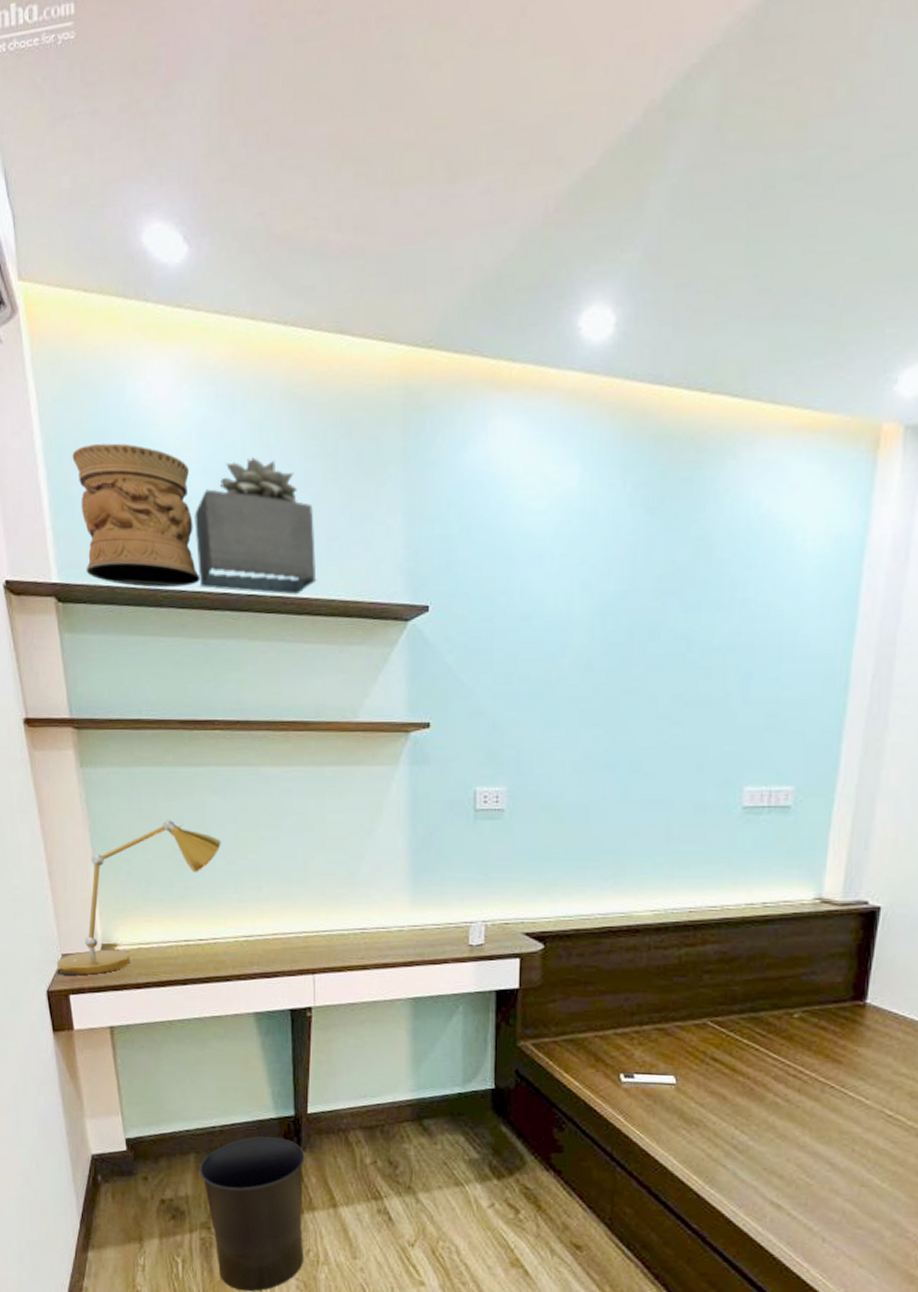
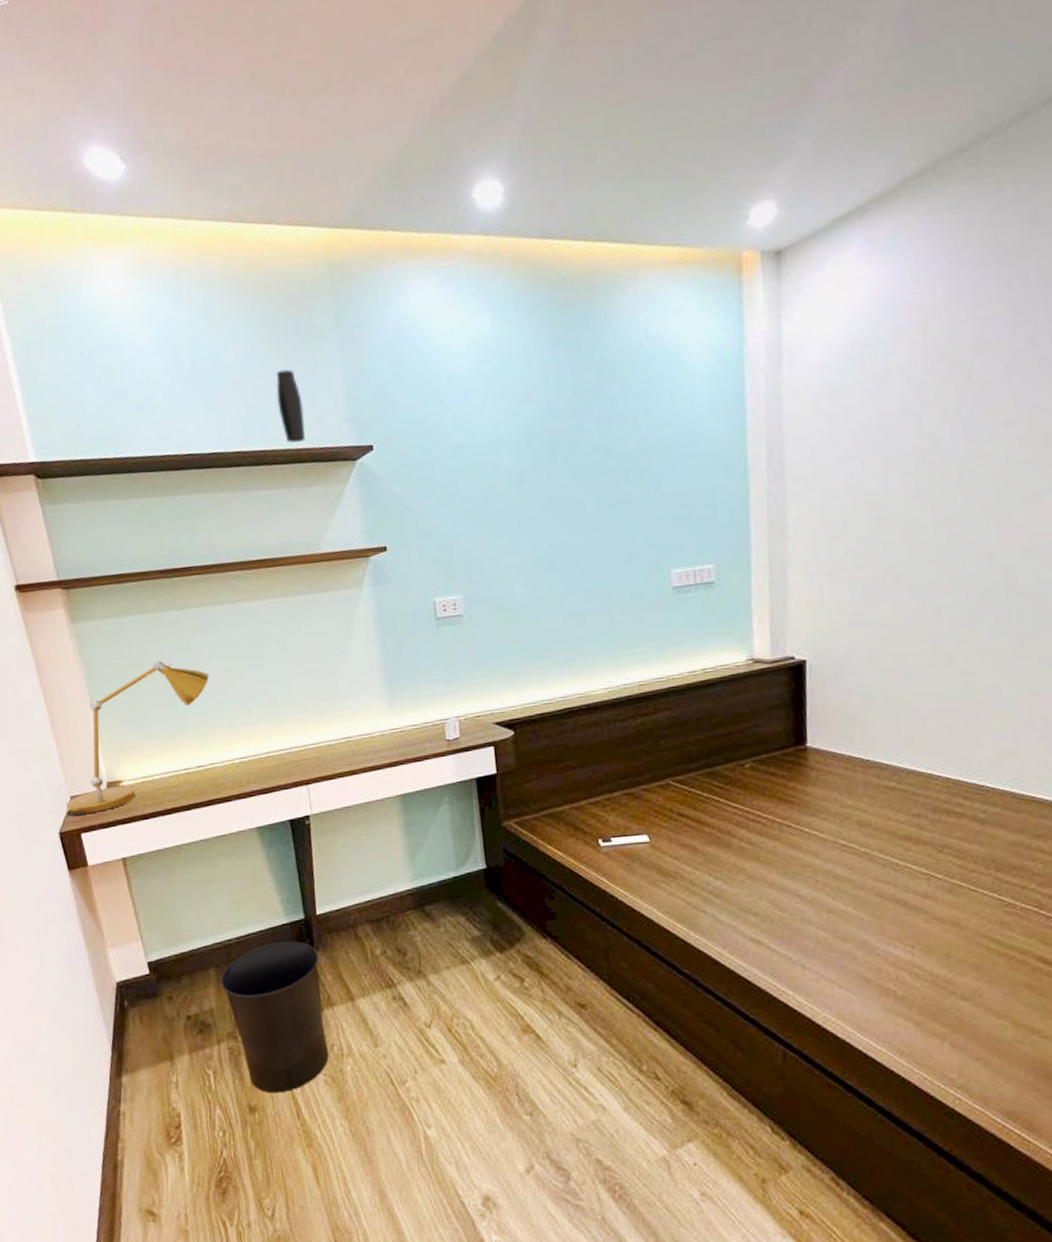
decorative box: present [72,443,200,588] -> none [38,335,166,458]
succulent plant: present [194,457,317,595] -> none [154,335,271,452]
vase: none [329,507,356,593] -> present [276,369,305,443]

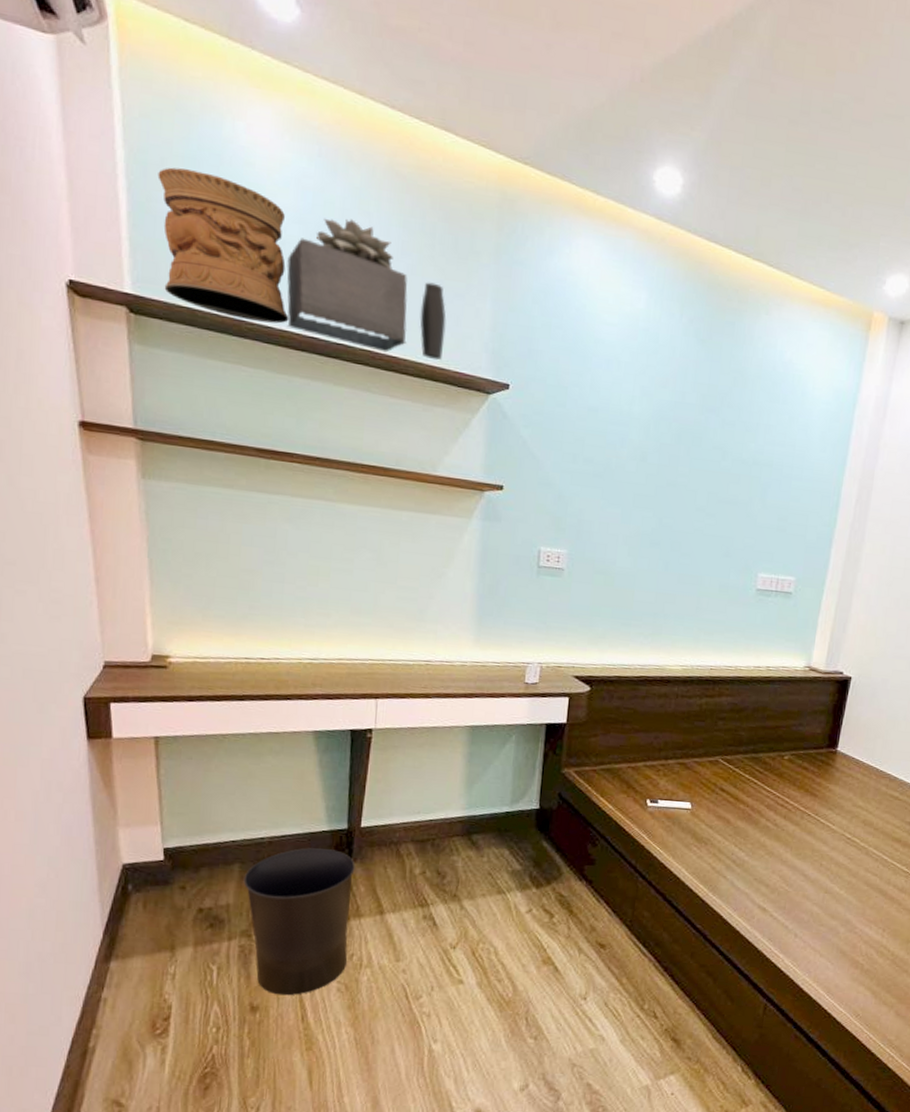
decorative box: none [38,335,166,458] -> present [157,167,289,324]
desk lamp: present [66,661,209,816] -> none [97,541,291,684]
succulent plant: none [154,335,271,452] -> present [287,218,408,353]

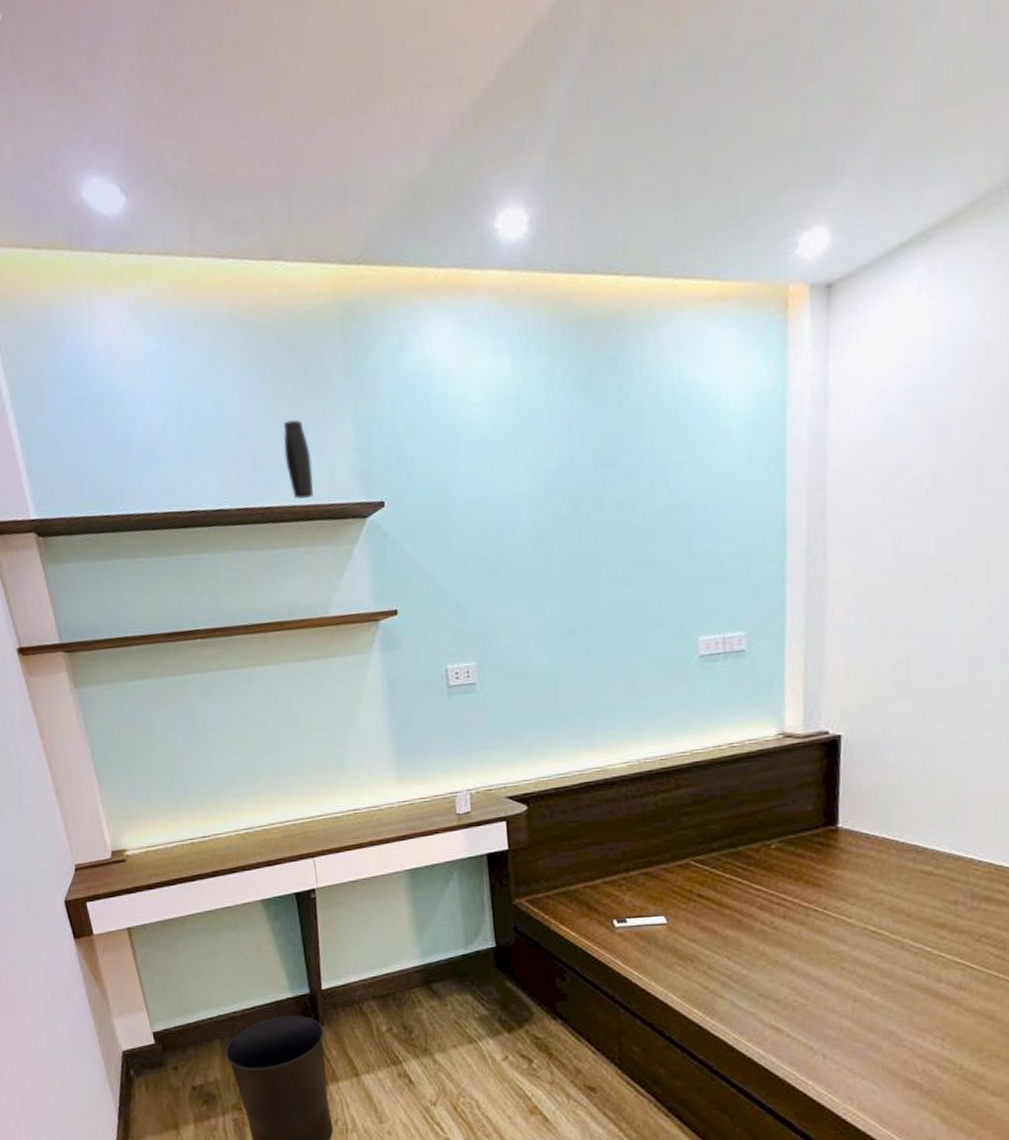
decorative box: present [157,167,289,324] -> none [37,383,169,515]
succulent plant: present [287,218,408,353] -> none [157,383,277,509]

